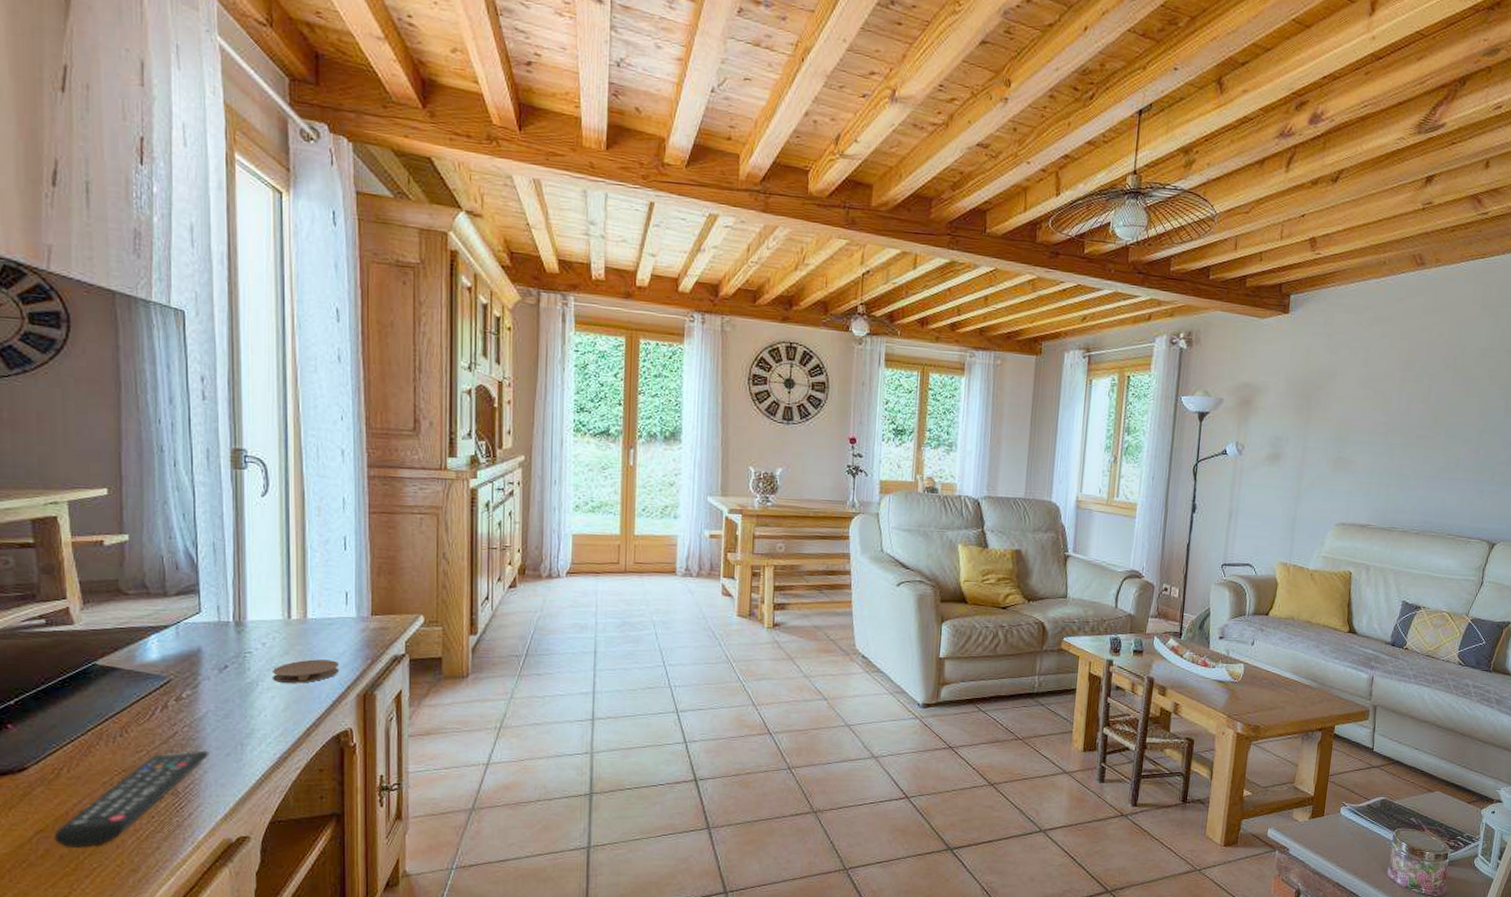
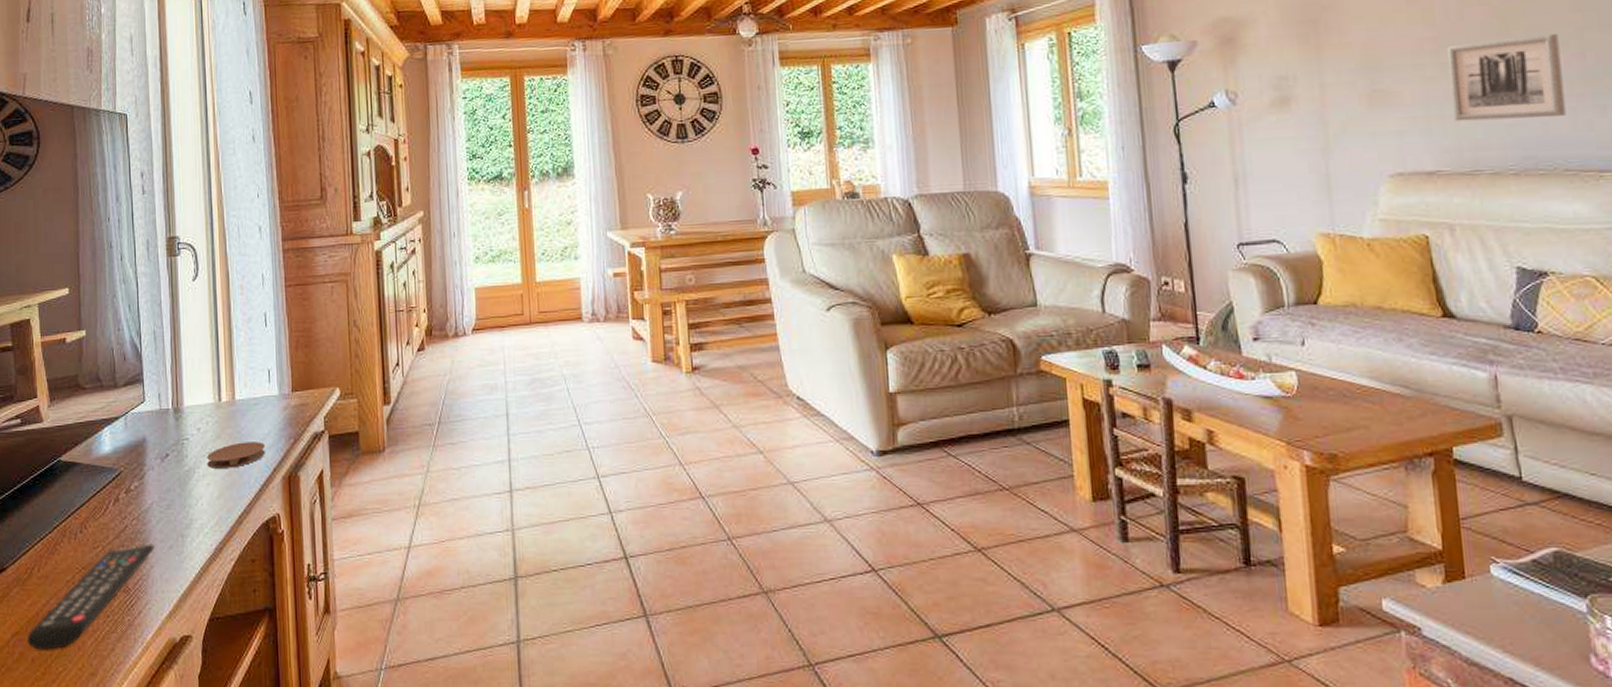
wall art: none [1387,431,1466,495] -> present [1448,34,1566,122]

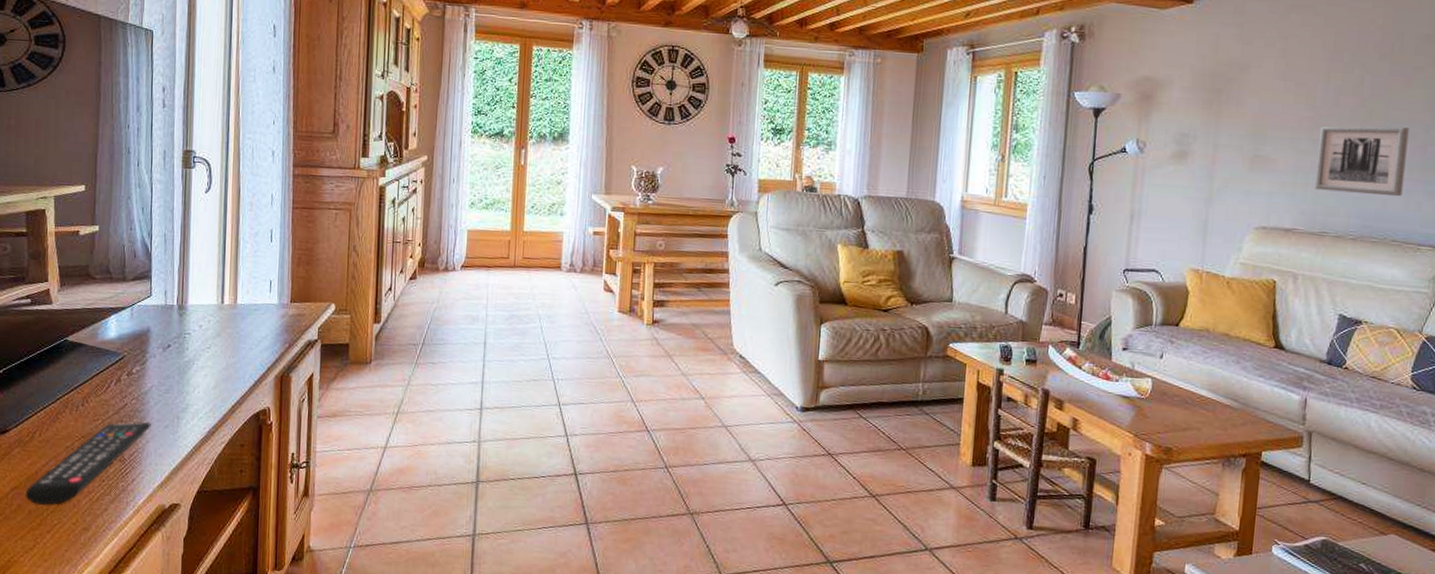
coaster: present [207,442,265,468] -> none [206,342,261,364]

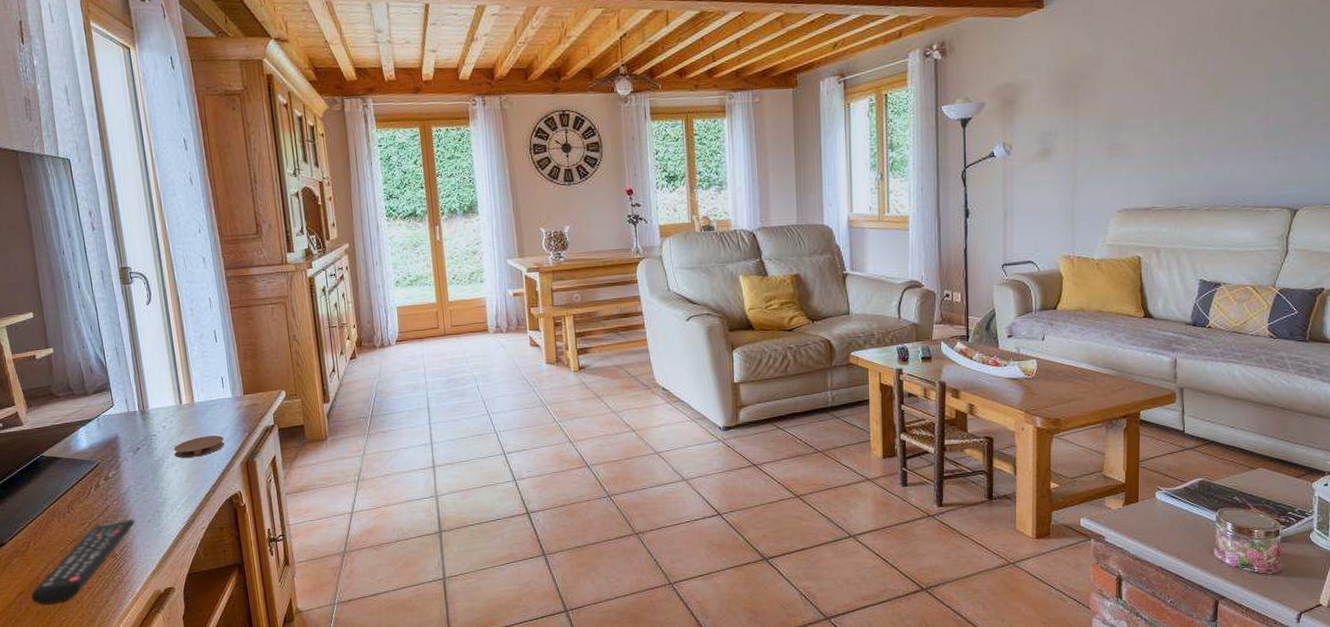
coaster: none [206,342,261,364] -> present [174,435,224,458]
wall art: present [1315,126,1409,197] -> none [1170,100,1252,169]

